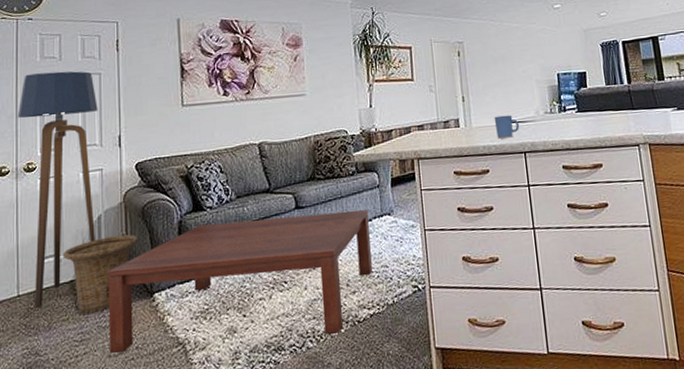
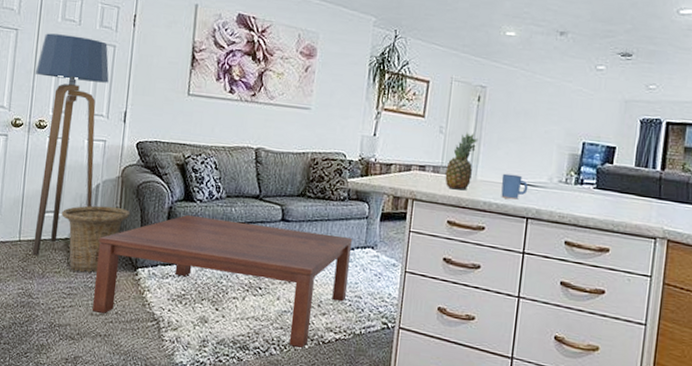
fruit: none [442,85,468,142] -> present [445,132,478,191]

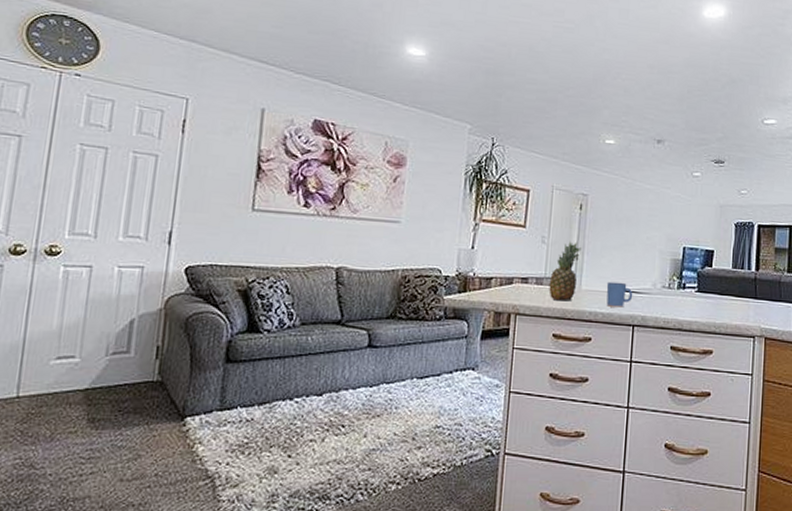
floor lamp: present [32,33,109,255] -> none [36,140,149,413]
basket: present [61,205,131,273] -> none [79,345,177,429]
coffee table: present [92,215,353,348] -> none [122,349,451,489]

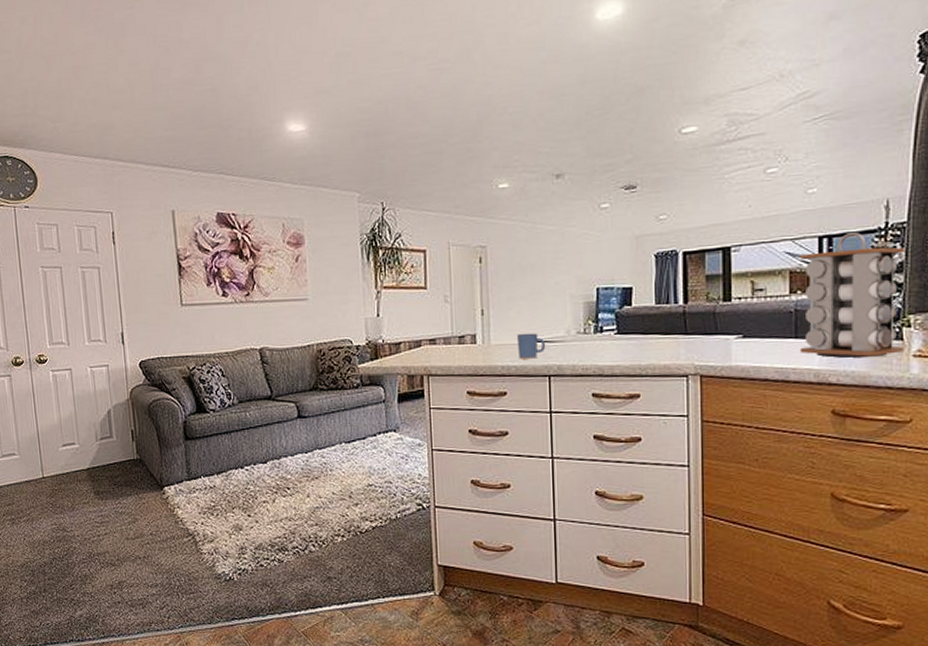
fruit: present [549,241,581,302] -> none [457,297,486,359]

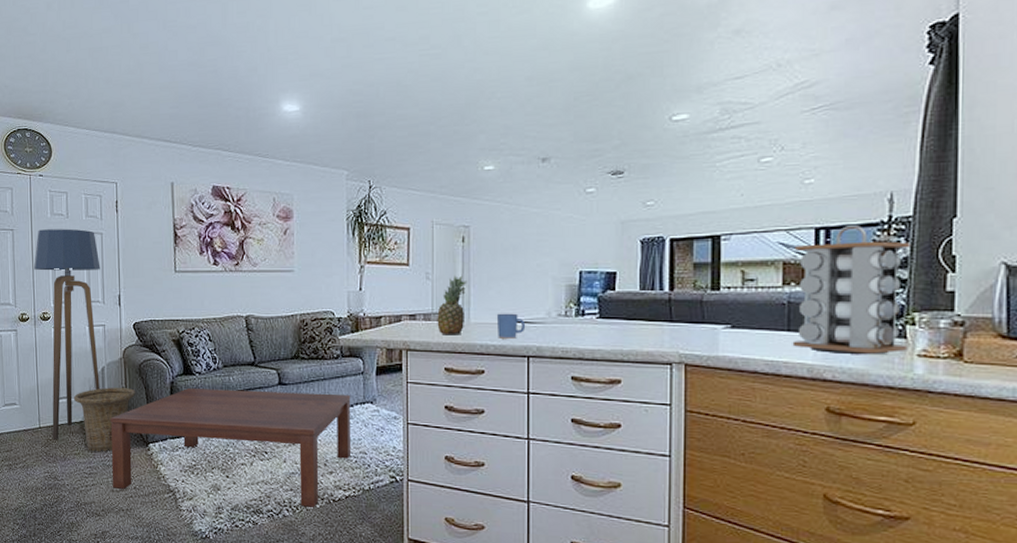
floor lamp: none [25,264,107,489] -> present [33,229,100,439]
basket: none [78,430,147,499] -> present [73,387,136,452]
coffee table: none [120,424,375,541] -> present [110,388,351,507]
fruit: none [457,297,486,359] -> present [437,275,467,335]

